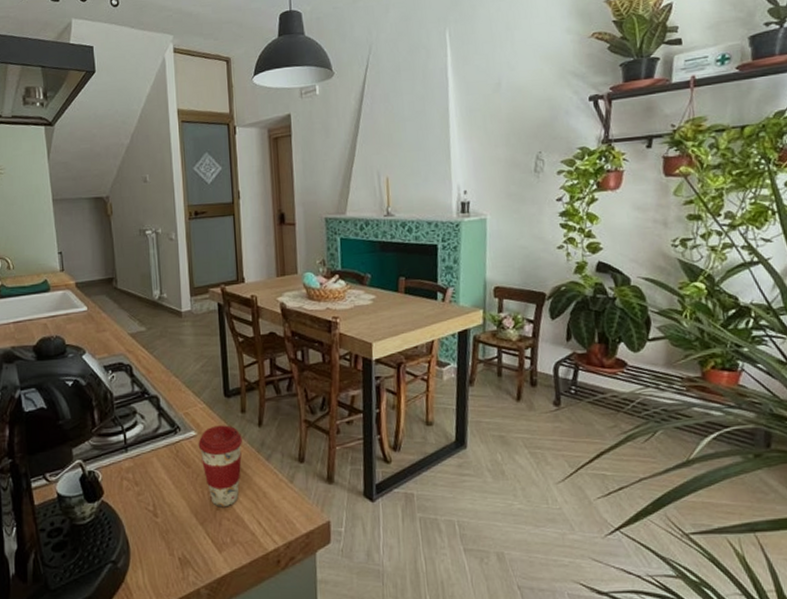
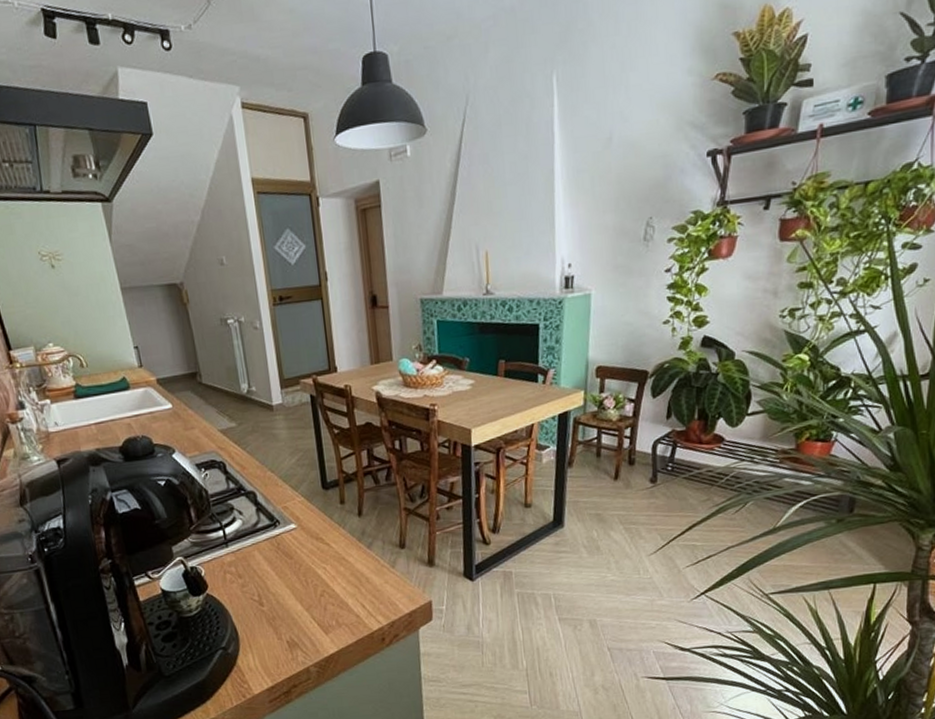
coffee cup: present [198,425,243,507] -> none [298,516,344,594]

